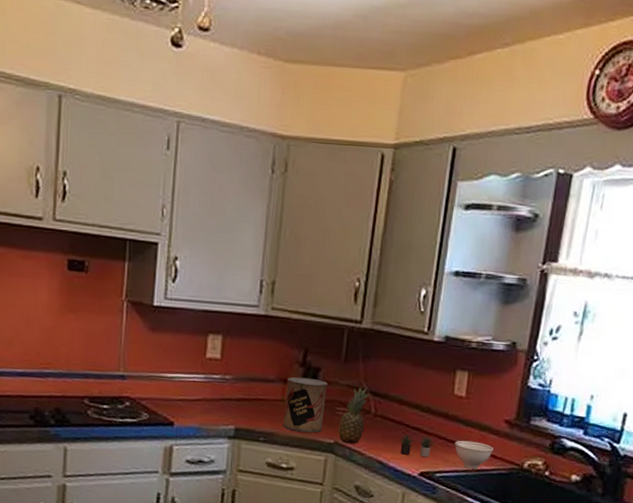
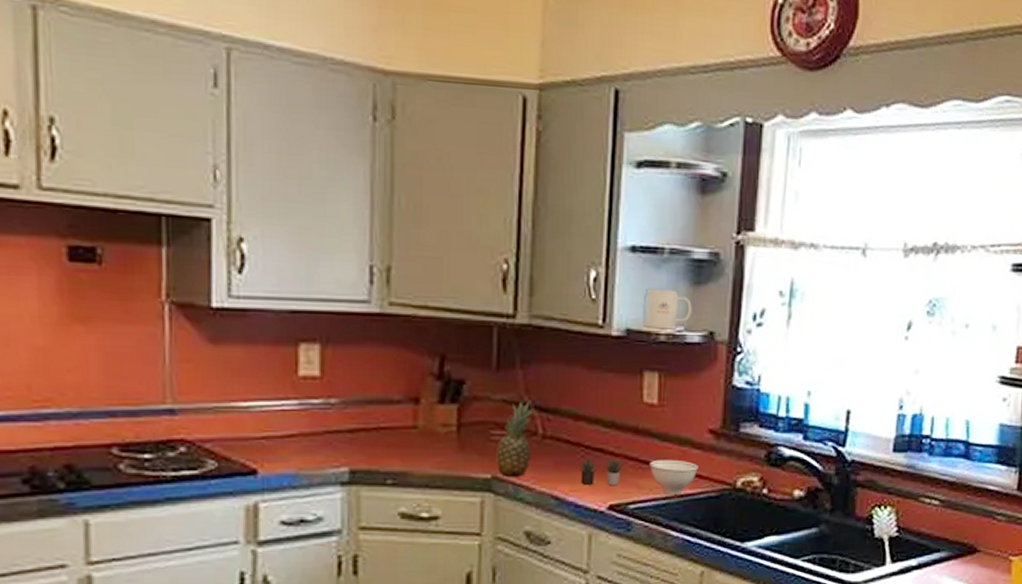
tin can: present [282,376,328,433] -> none [417,394,476,467]
mug: none [460,305,500,339] -> present [644,289,692,330]

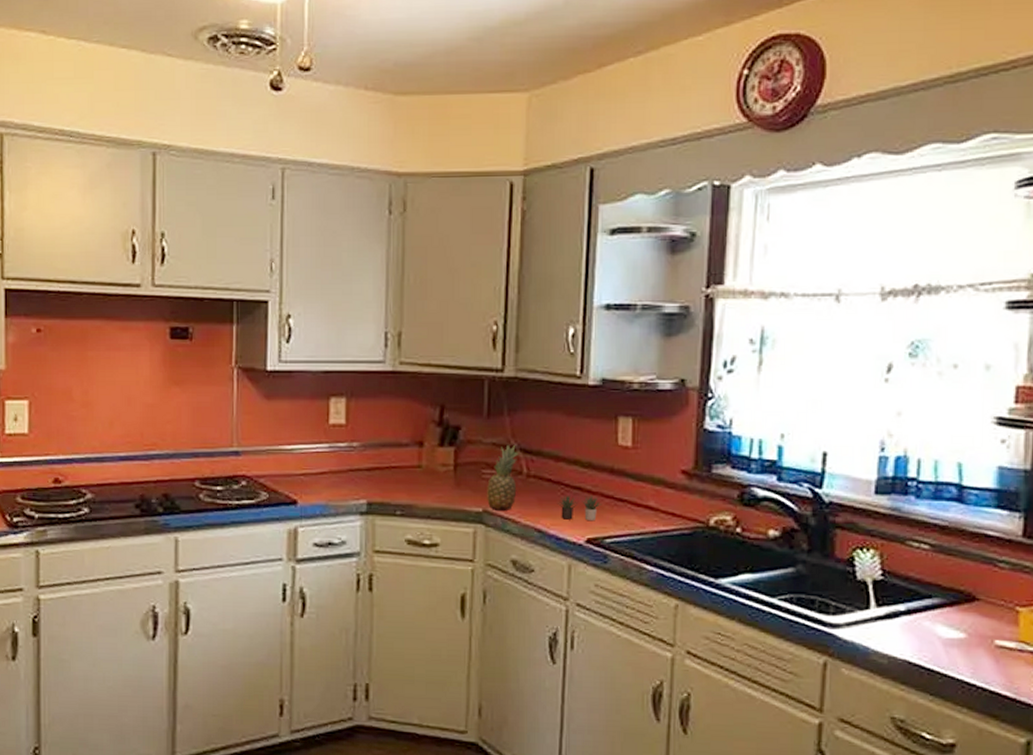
mug: present [644,289,692,330] -> none [618,342,663,378]
bowl: present [650,459,698,495] -> none [625,498,671,531]

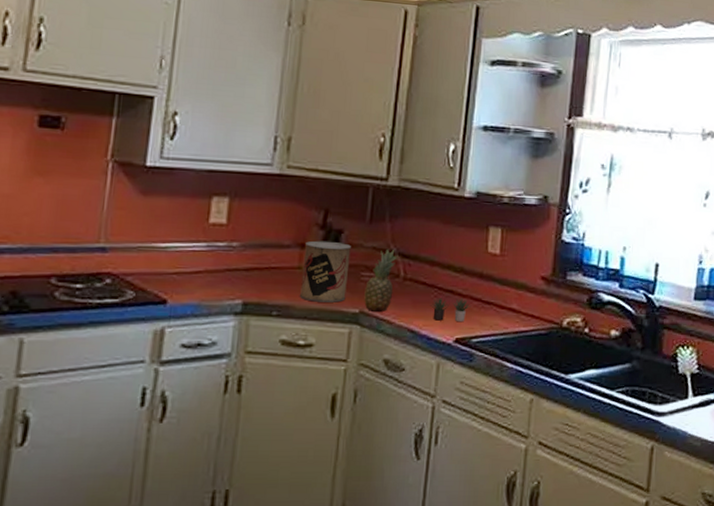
tin can: none [421,438,470,501] -> present [299,240,351,303]

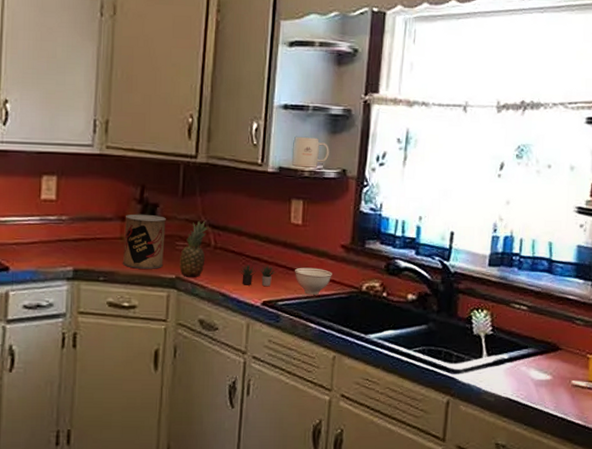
mug: none [491,160,531,193] -> present [292,137,329,168]
bowl: none [491,301,531,331] -> present [295,267,332,295]

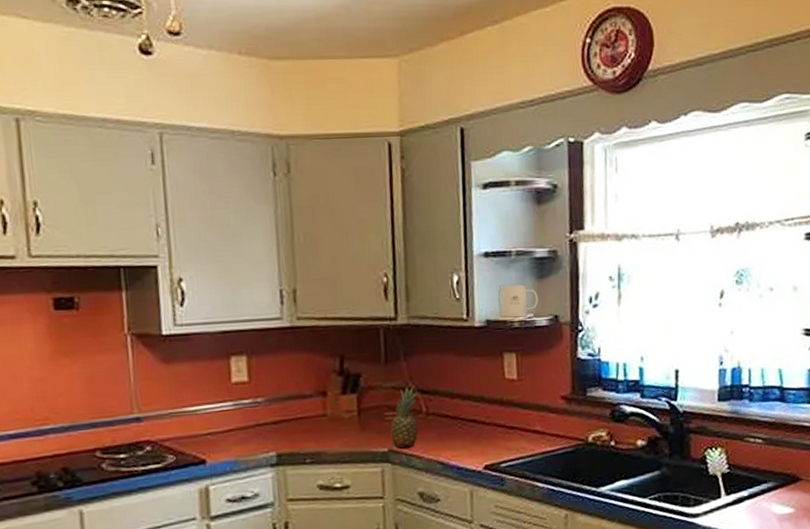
tin can: present [122,214,166,269] -> none [327,386,374,446]
succulent plant: present [239,264,277,287] -> none [455,425,496,451]
bowl: present [295,267,332,295] -> none [515,423,555,453]

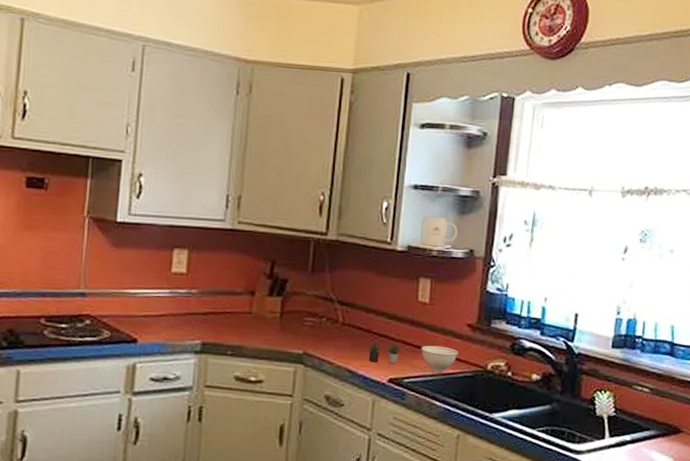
fruit: present [390,387,418,449] -> none [307,297,337,353]
succulent plant: none [455,425,496,451] -> present [366,341,403,364]
bowl: none [515,423,555,453] -> present [421,345,458,373]

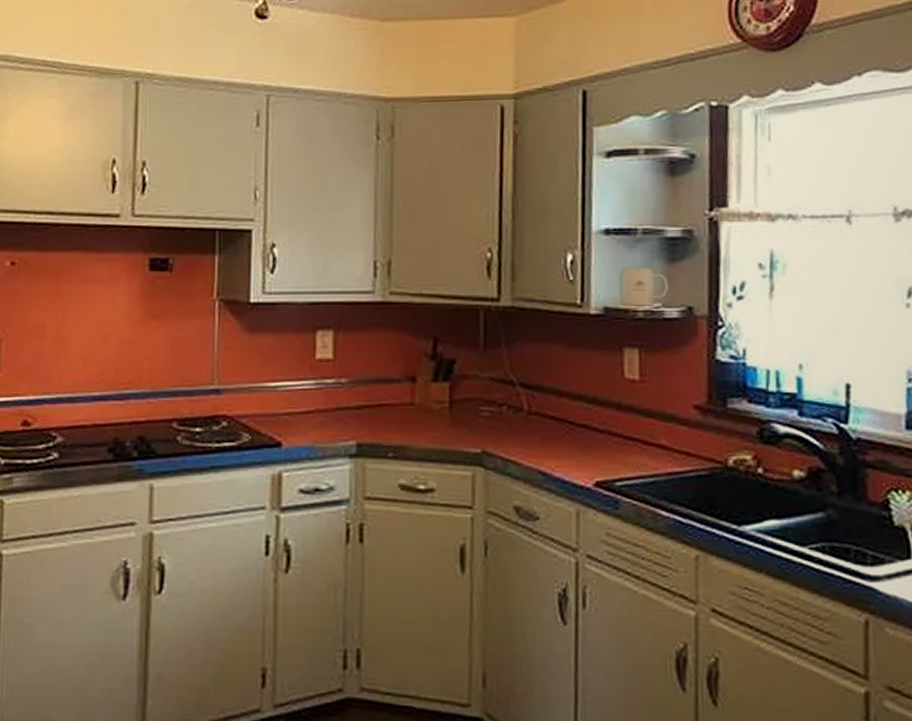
succulent plant: present [366,341,403,364] -> none [561,432,611,463]
bowl: present [421,345,458,373] -> none [635,436,686,472]

